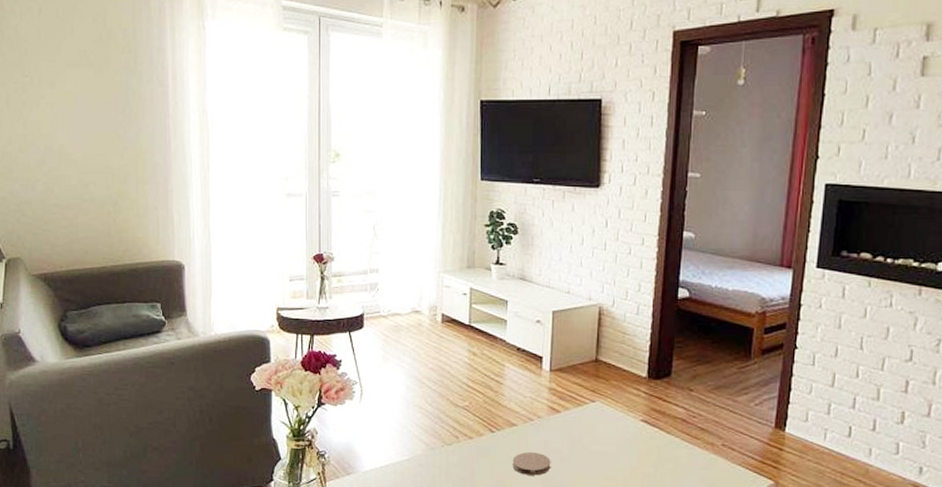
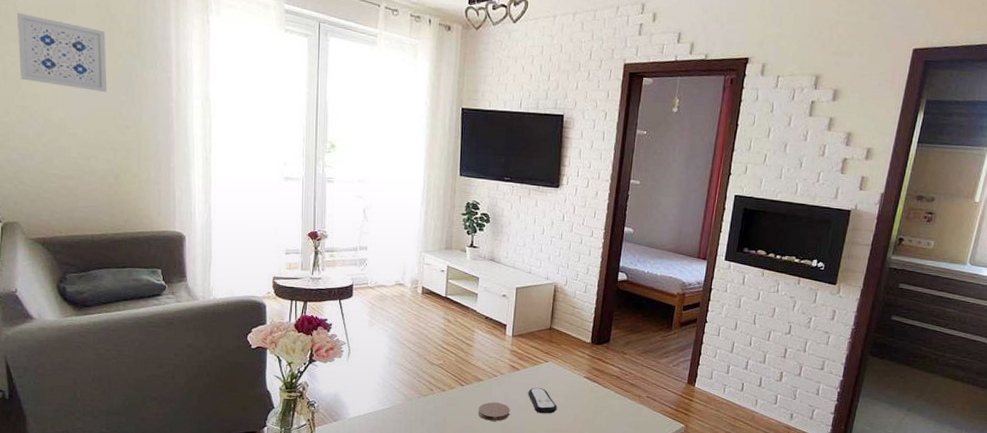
wall art: none [18,36,105,114] -> present [16,12,107,93]
remote control: none [572,434,609,467] -> present [528,387,557,414]

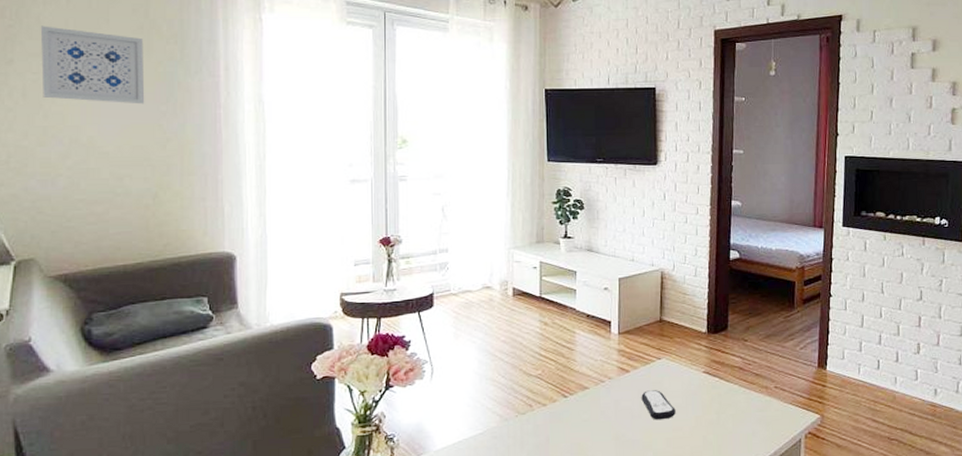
coaster: present [478,401,510,421] -> none [585,412,623,435]

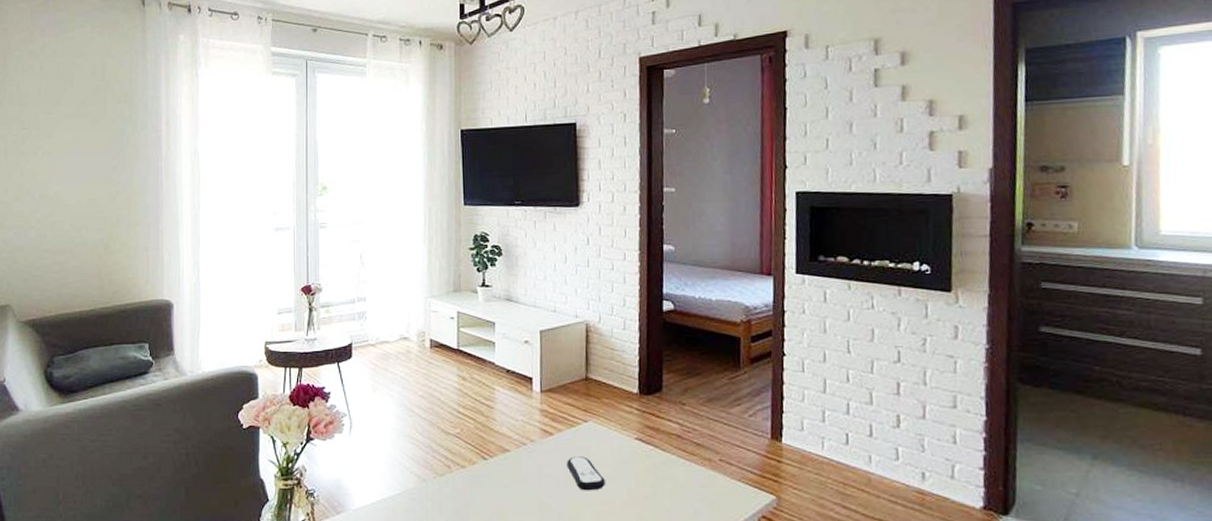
wall art: present [40,26,145,104] -> none [19,92,100,160]

